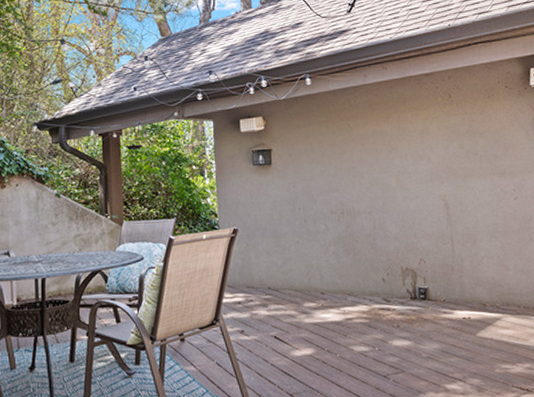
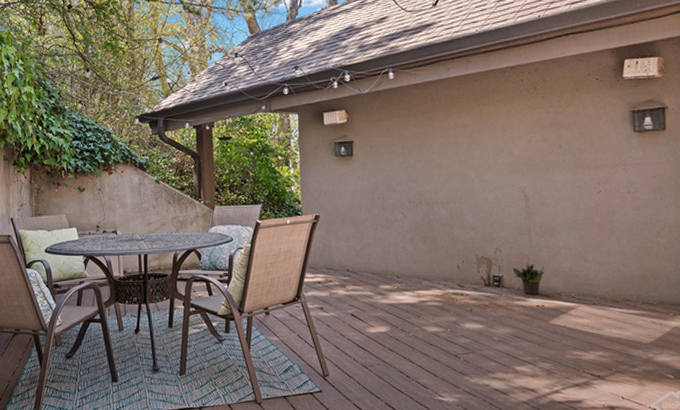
potted plant: none [437,273,469,307] -> present [512,263,544,294]

